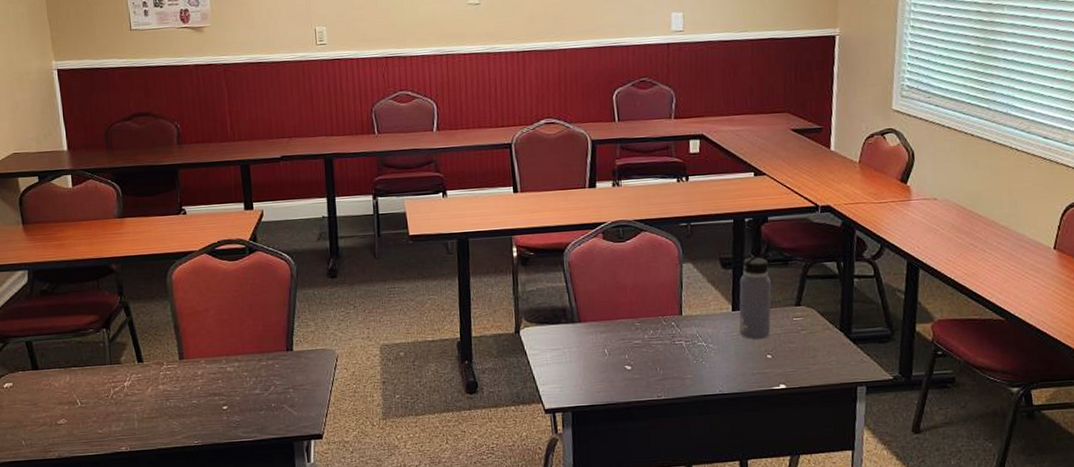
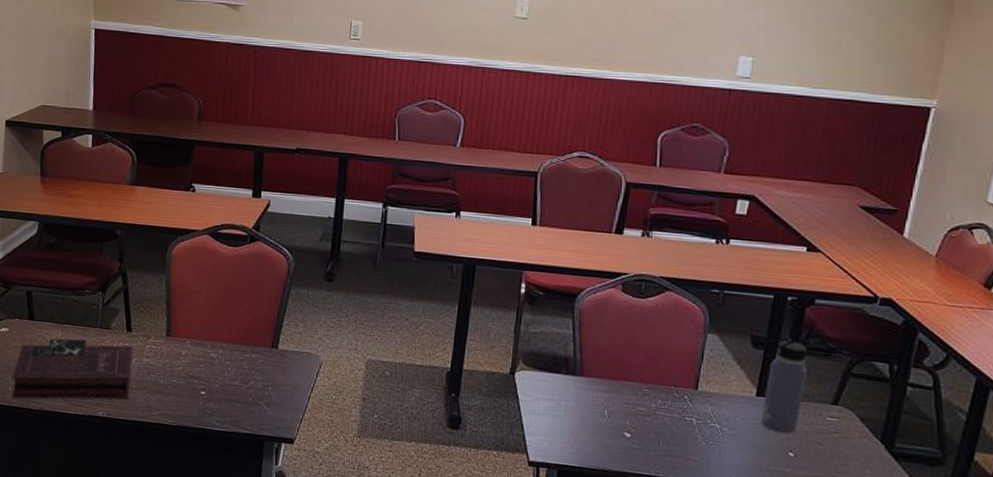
book: none [24,376,151,453] -> present [11,338,133,400]

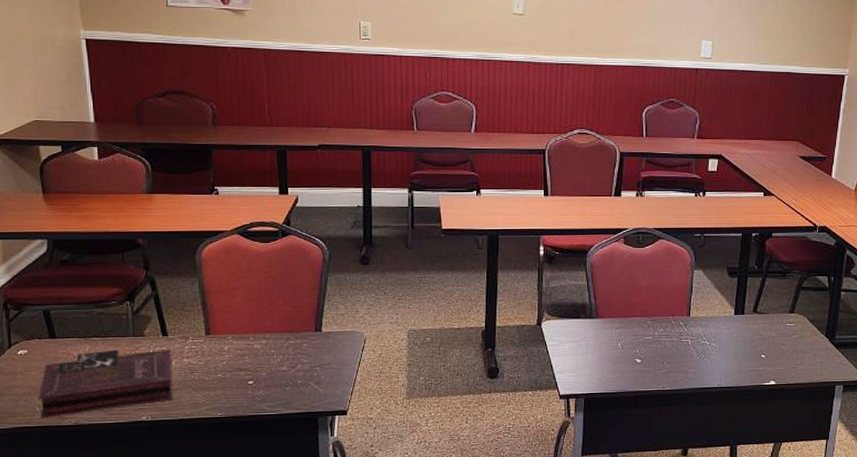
water bottle: present [760,338,814,434] -> none [739,265,773,341]

